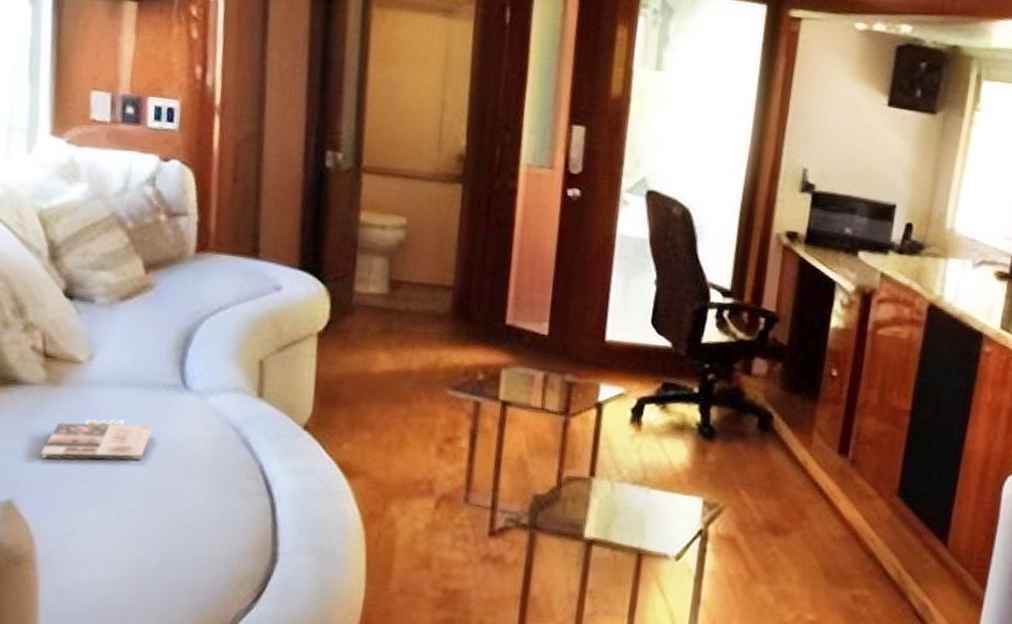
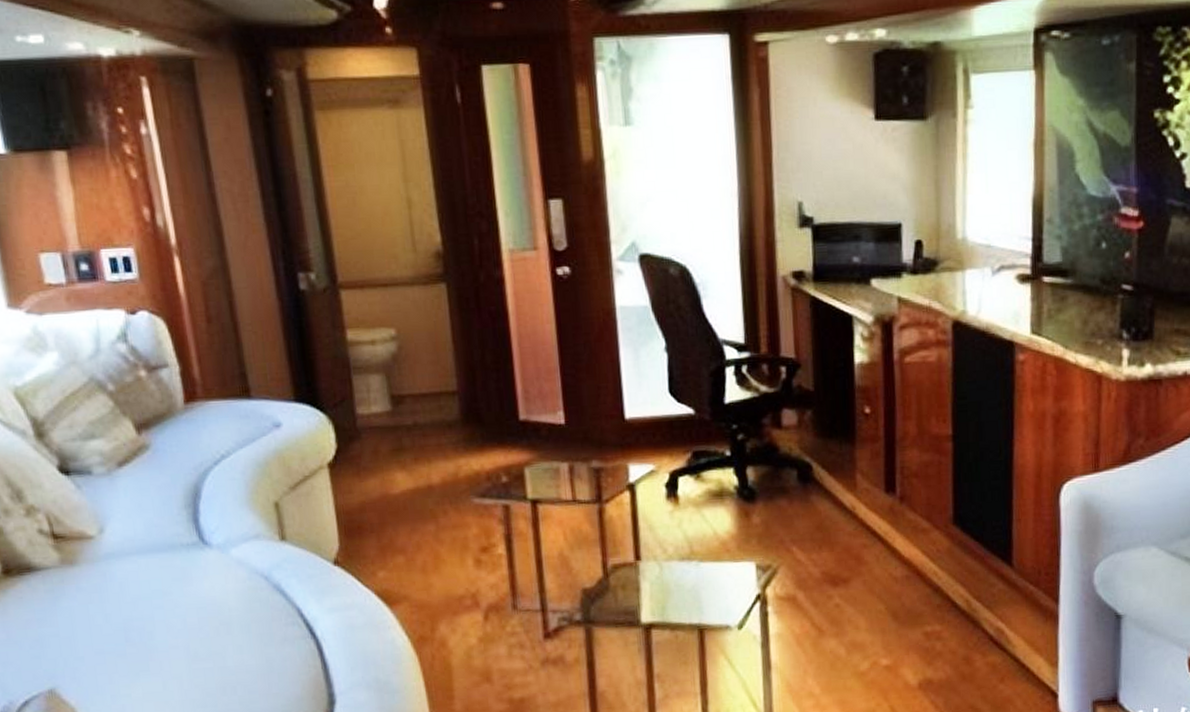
magazine: present [40,419,153,461] -> none [72,587,181,643]

